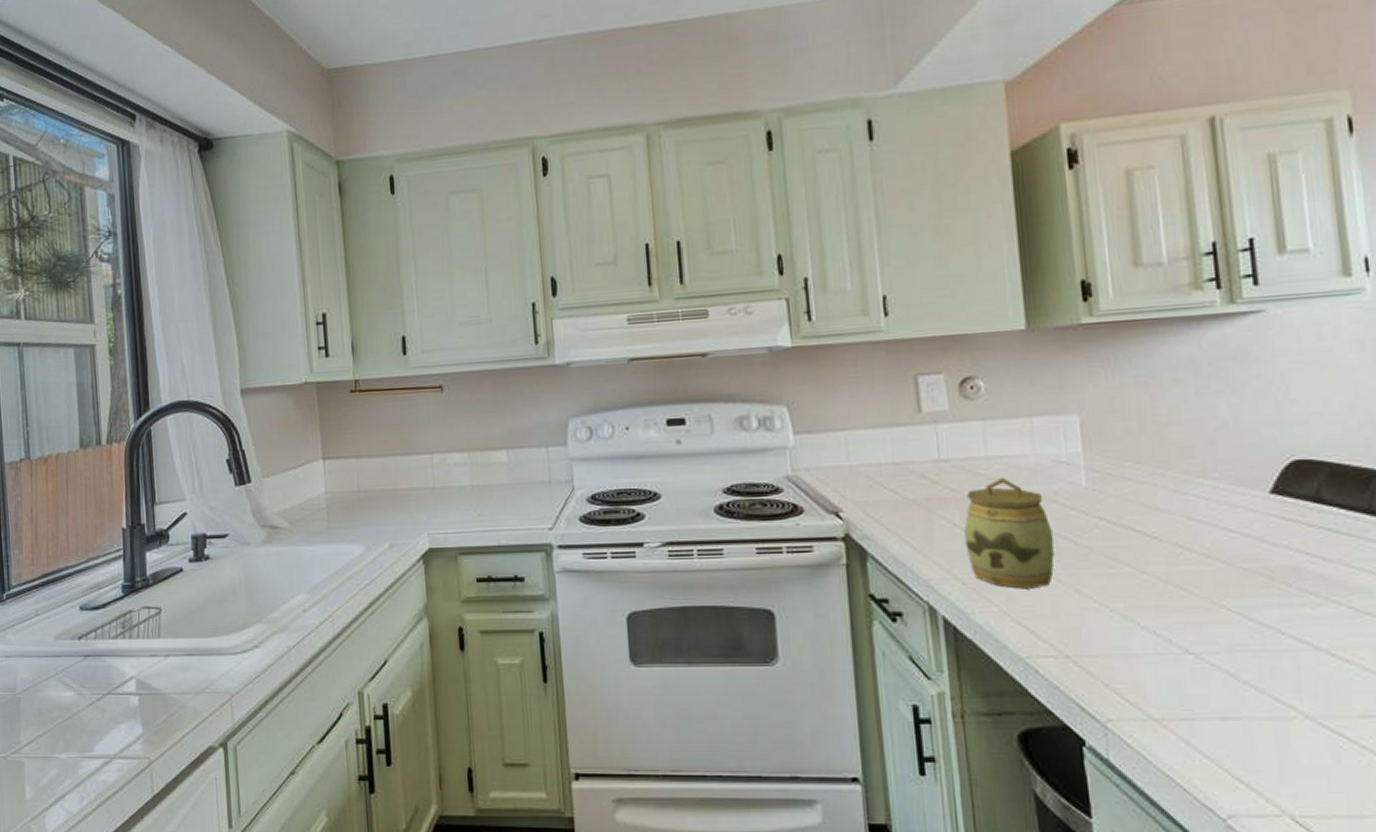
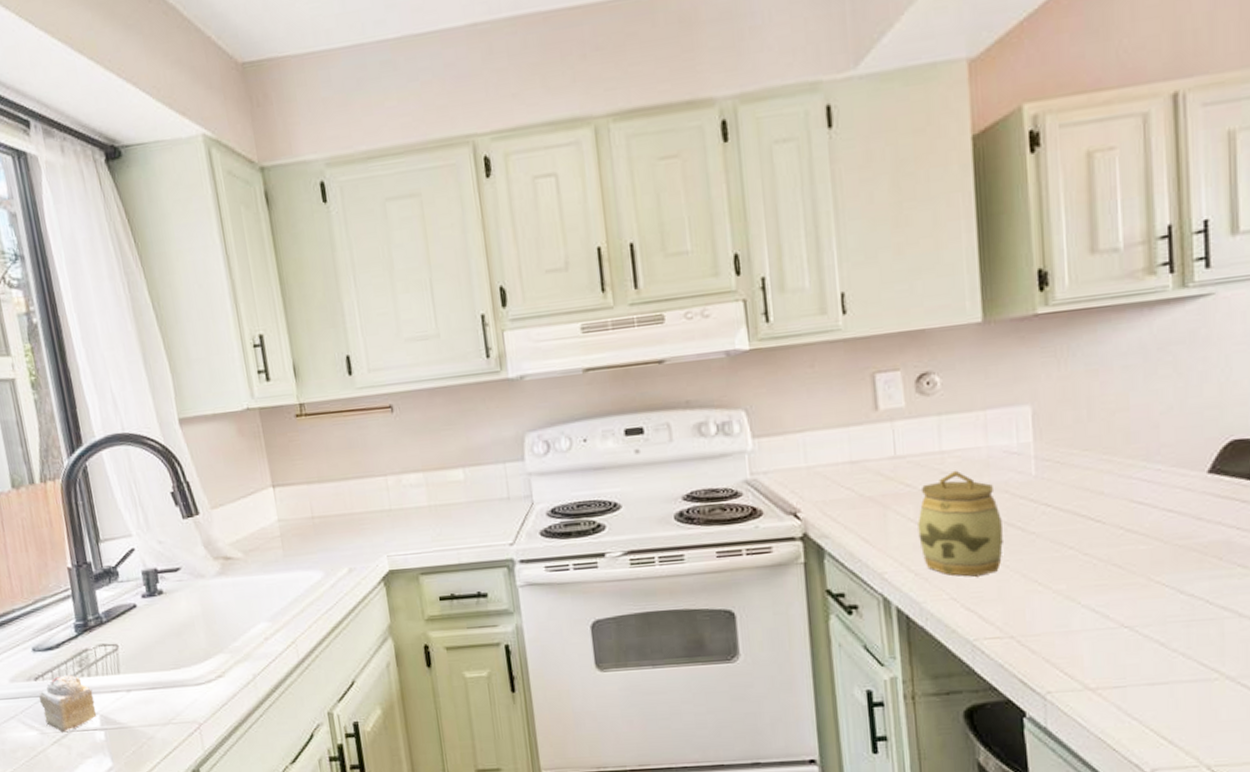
cake slice: none [80,636,133,695] -> present [38,675,97,733]

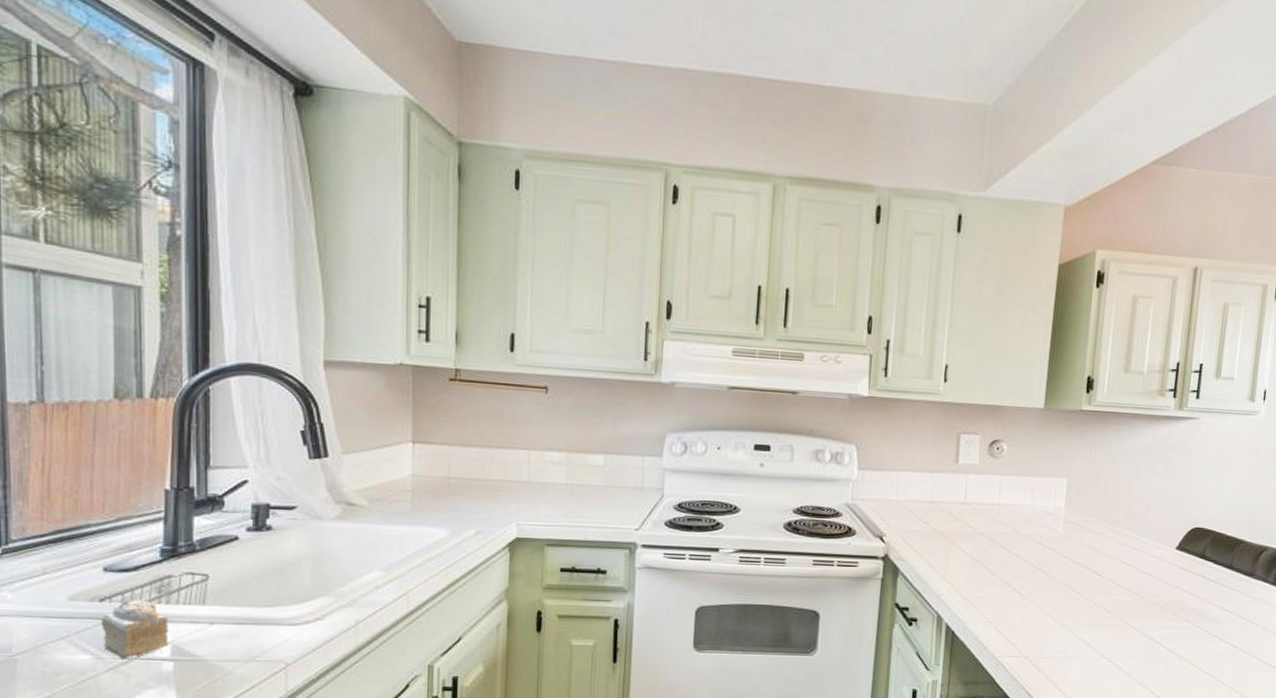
jar: present [917,470,1003,577] -> none [971,520,1034,606]

